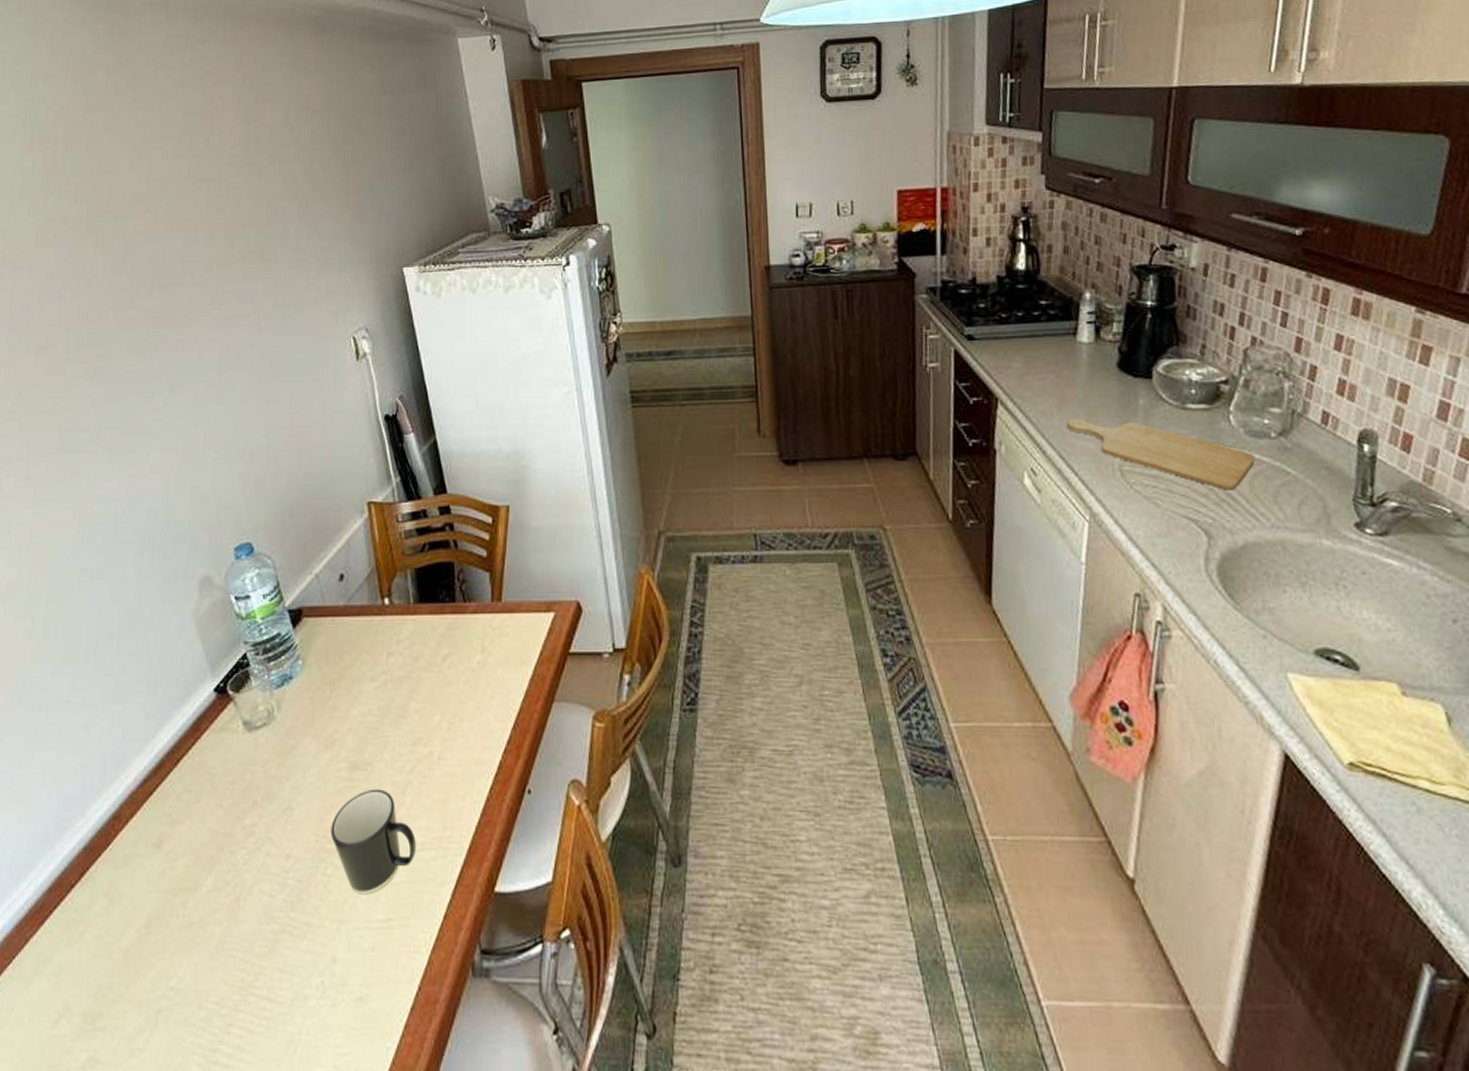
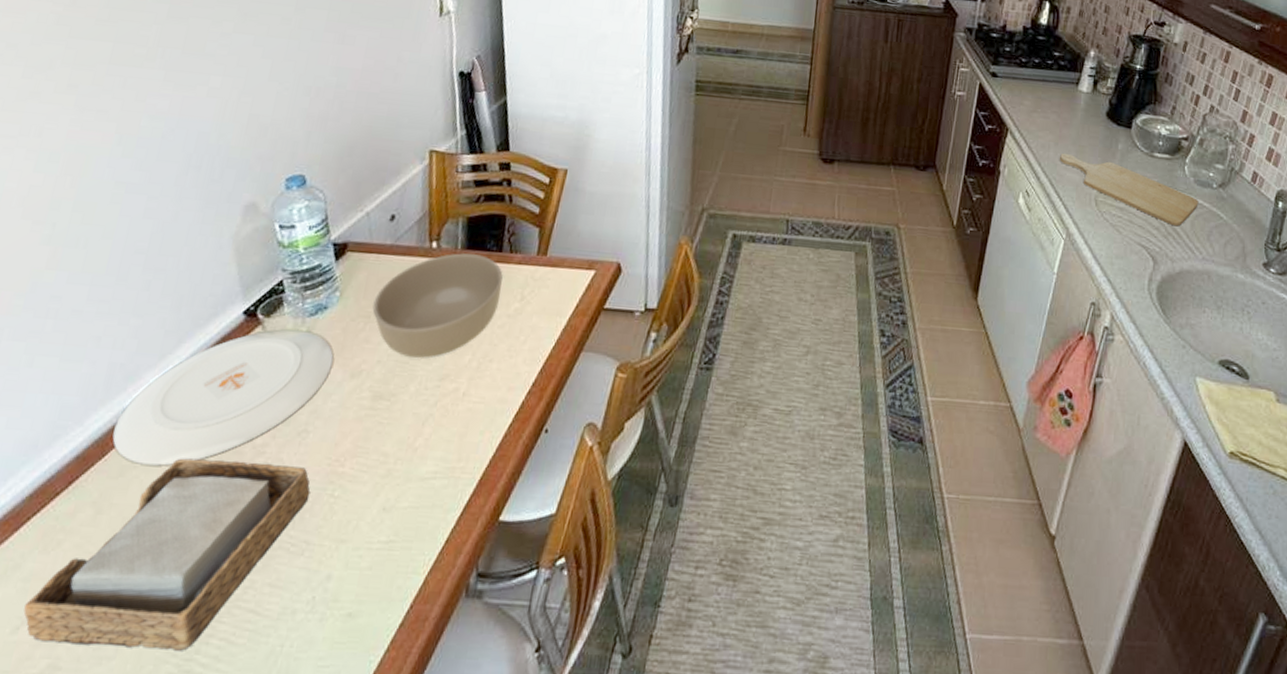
napkin holder: none [59,843,304,1041] -> present [23,458,310,651]
plate: none [113,702,306,853] -> present [112,328,334,466]
mug: present [331,789,416,895] -> none [344,418,430,517]
bowl: none [336,607,460,723] -> present [372,253,503,358]

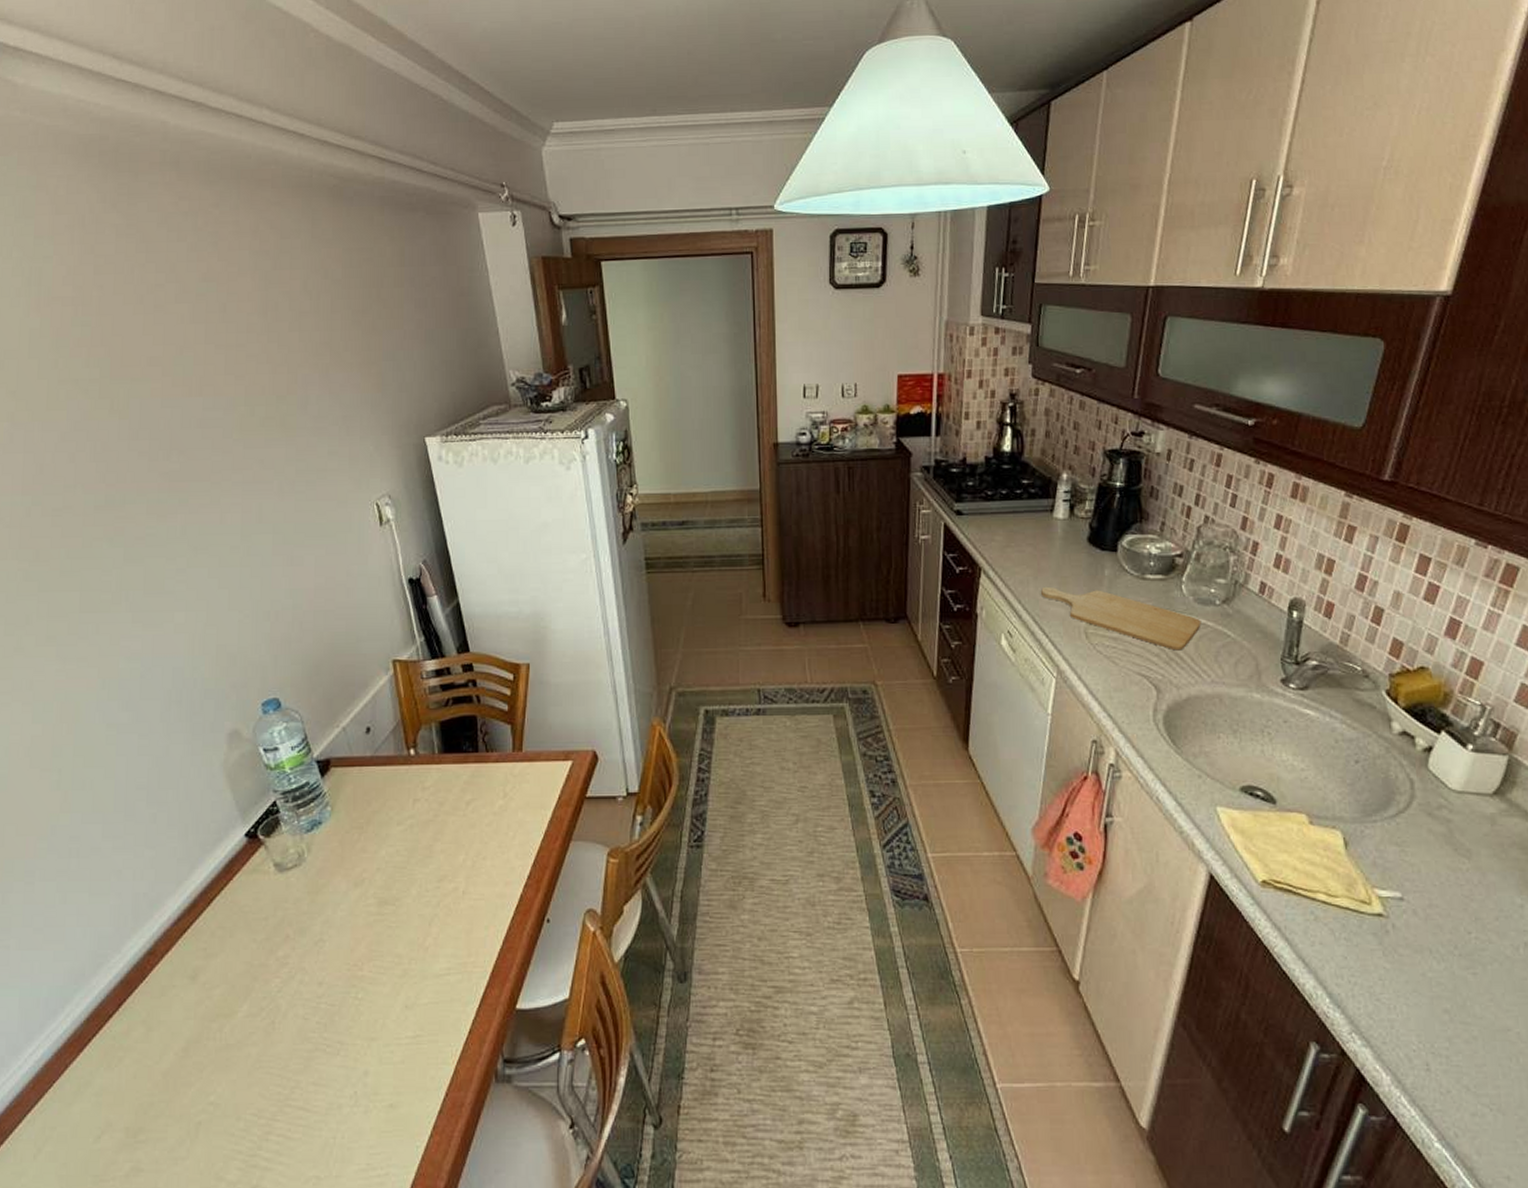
napkin holder: present [23,458,310,651] -> none [101,973,336,1148]
plate: present [112,328,334,466] -> none [149,845,335,983]
bowl: present [372,253,503,358] -> none [364,757,483,862]

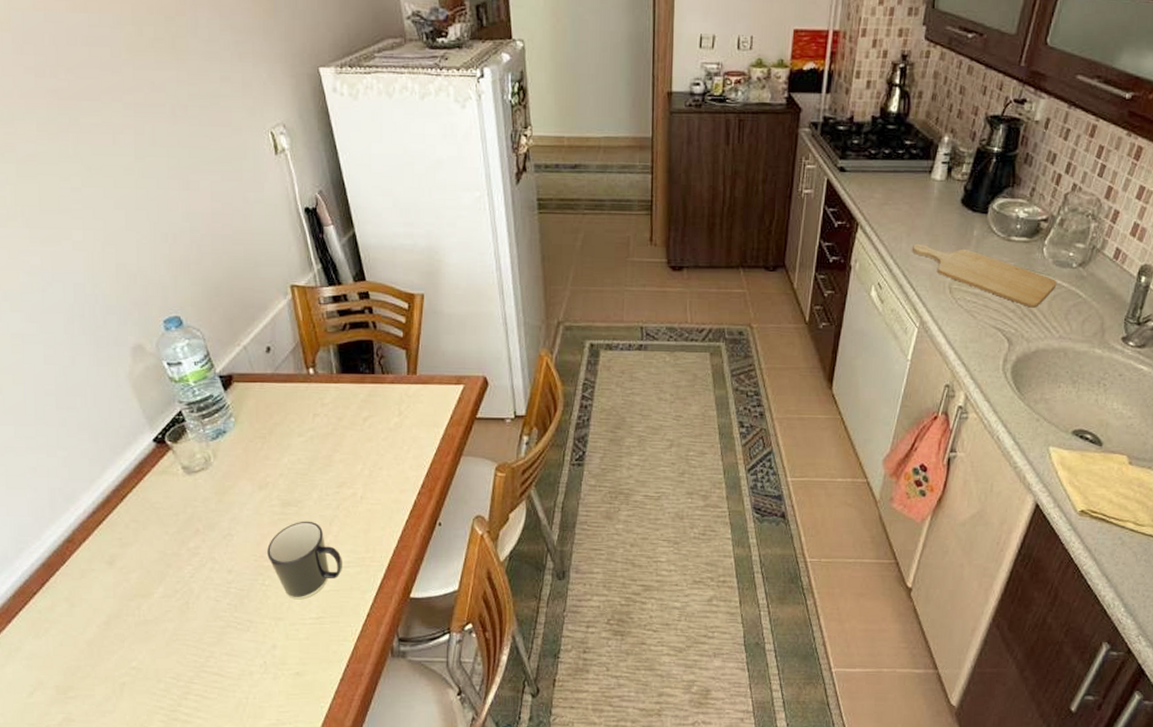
mug: none [361,921,442,1015] -> present [267,521,342,600]

